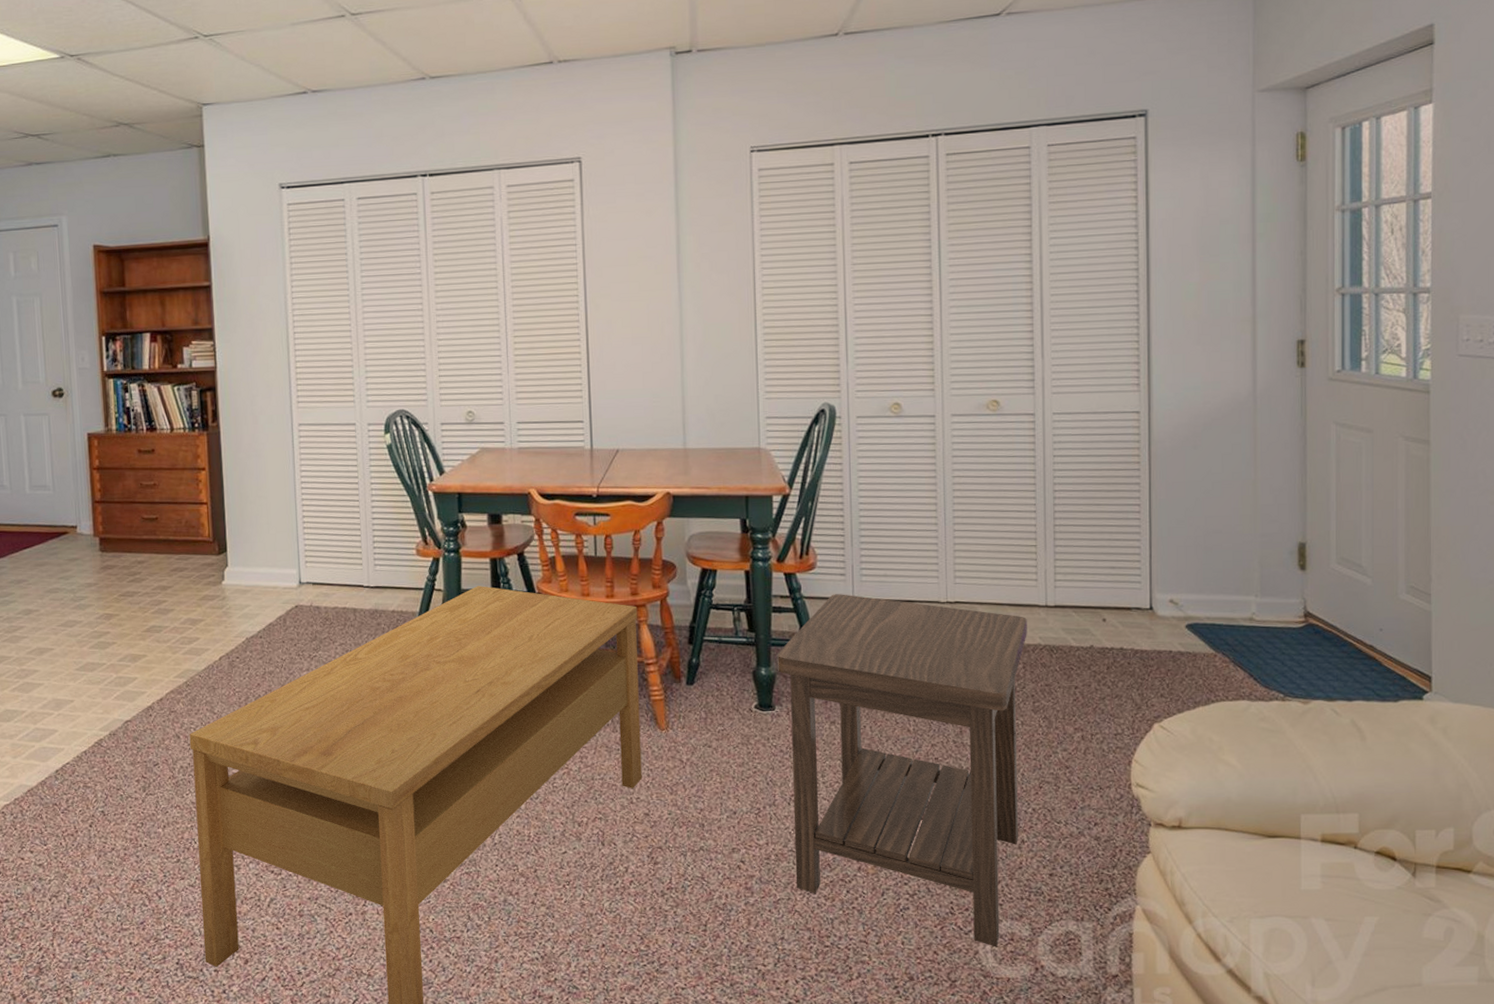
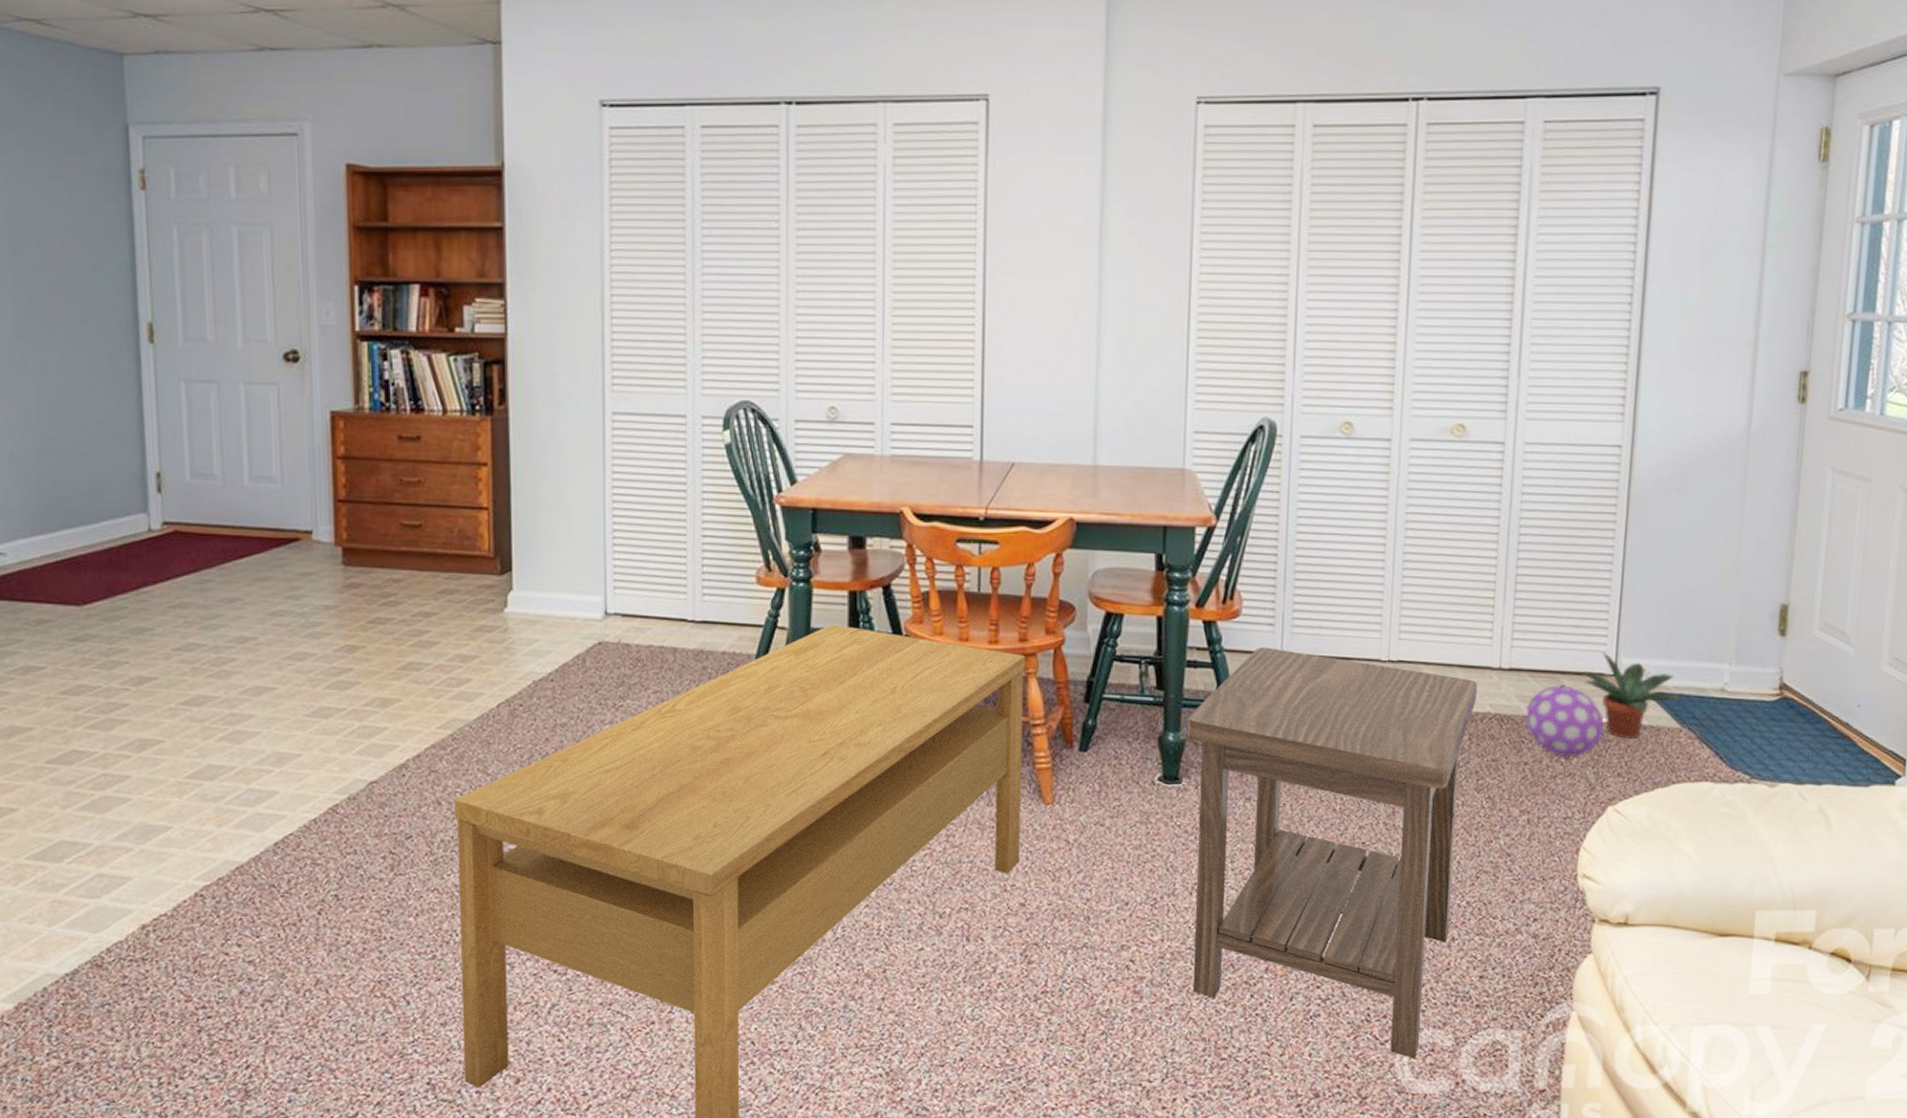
decorative ball: none [1073,619,1144,682] -> present [1525,685,1604,758]
potted plant: none [1119,589,1213,664] -> present [1580,652,1681,738]

